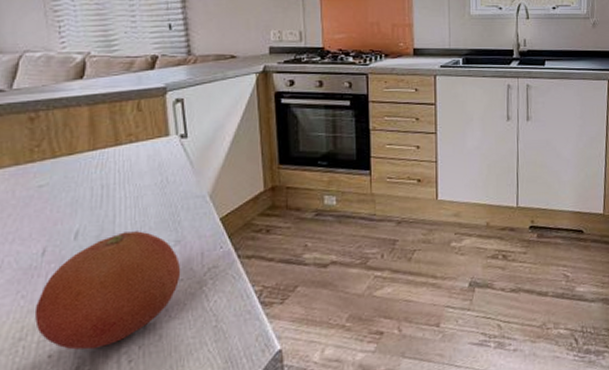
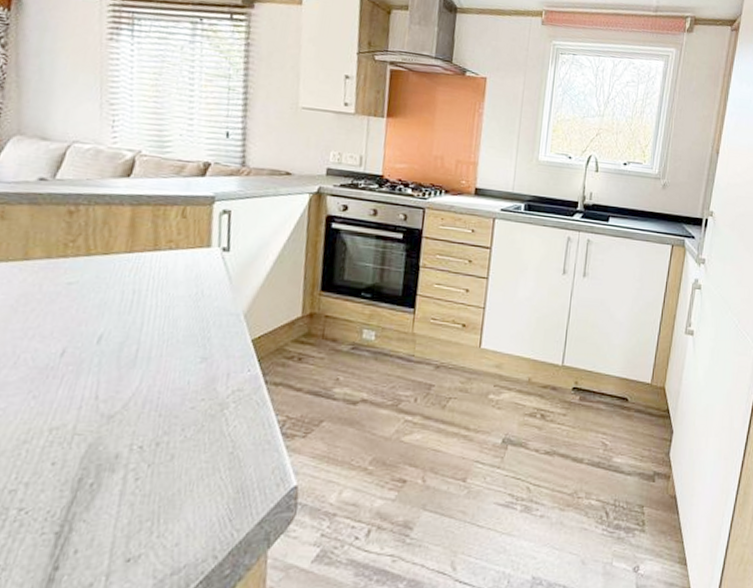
fruit: present [34,231,181,350] -> none [43,342,204,462]

